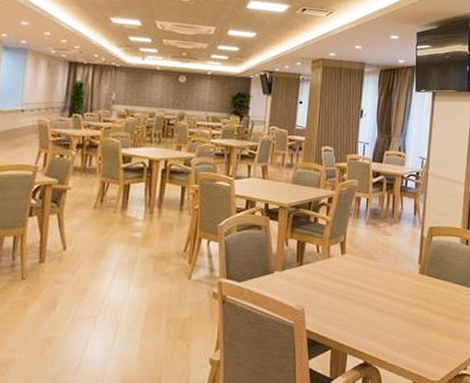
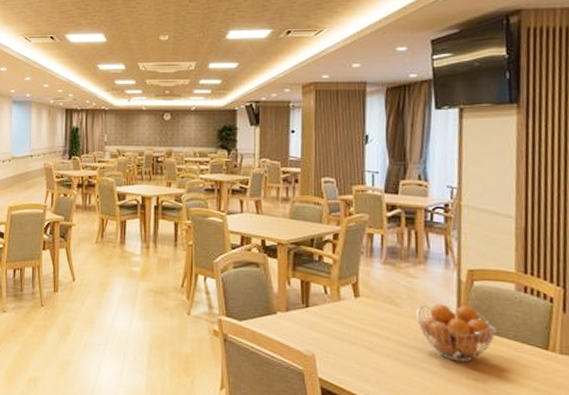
fruit basket: none [389,256,445,305] -> present [416,303,496,363]

